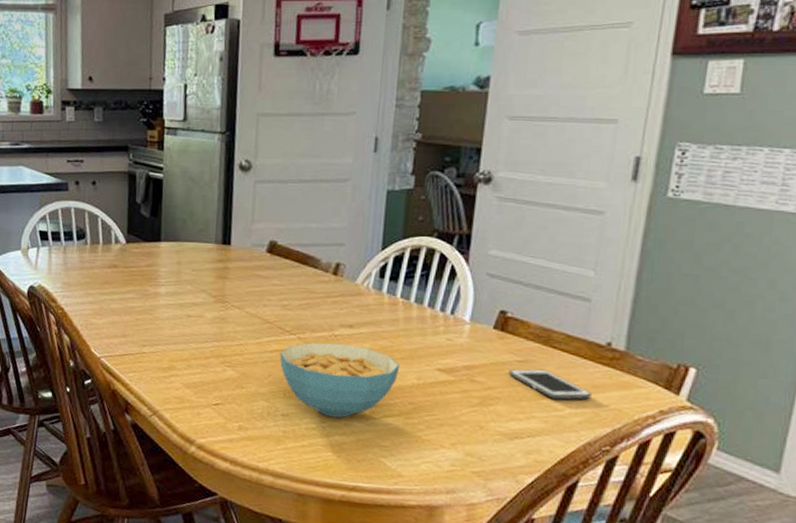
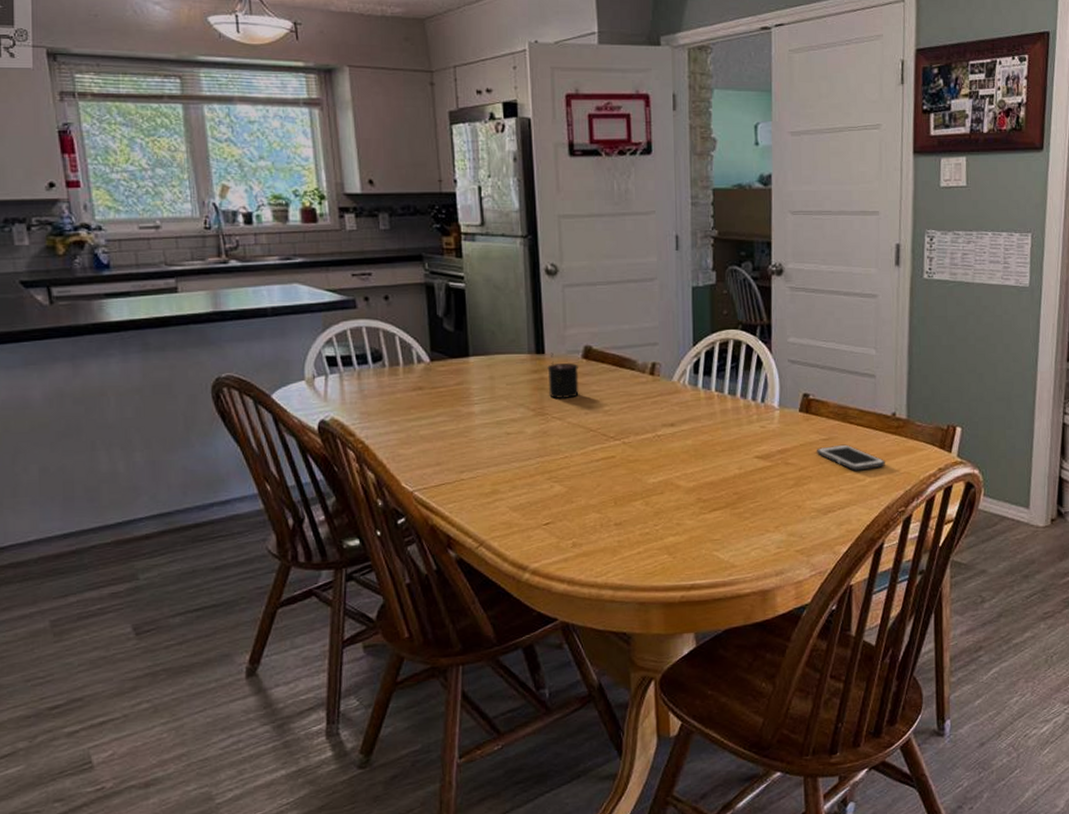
candle: none [231,244,262,290] -> present [547,352,579,400]
cereal bowl: present [279,342,400,418] -> none [606,443,722,519]

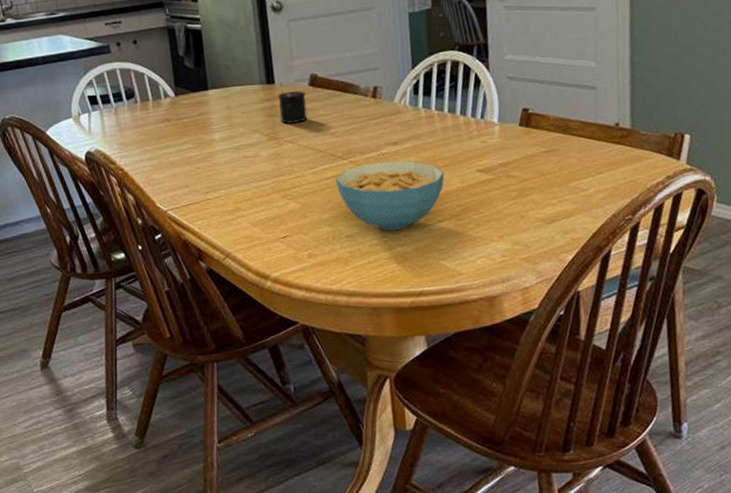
cereal bowl: none [606,443,722,519] -> present [335,160,445,231]
cell phone: present [817,444,885,471] -> none [538,155,610,181]

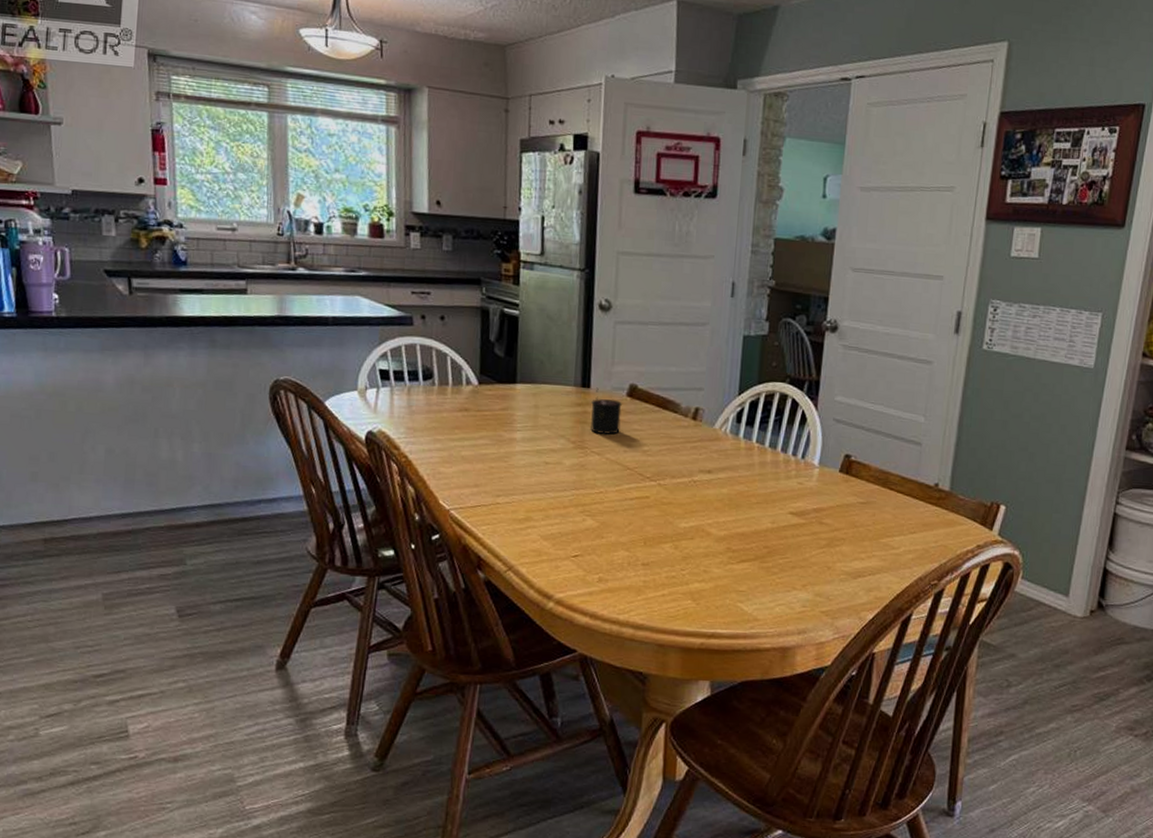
cereal bowl: present [335,160,445,231] -> none [640,488,756,565]

